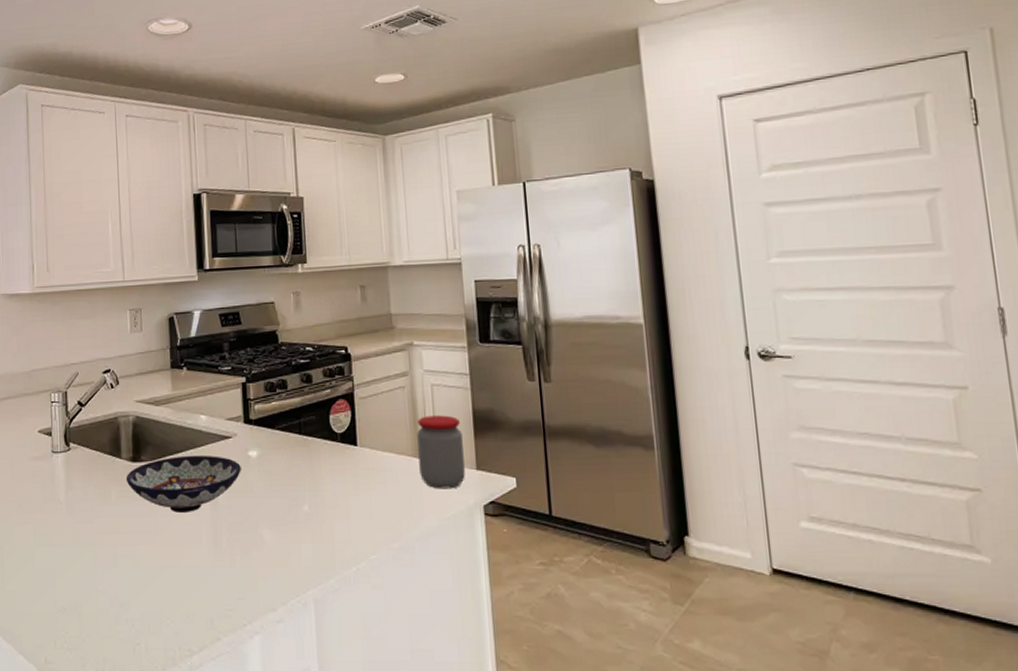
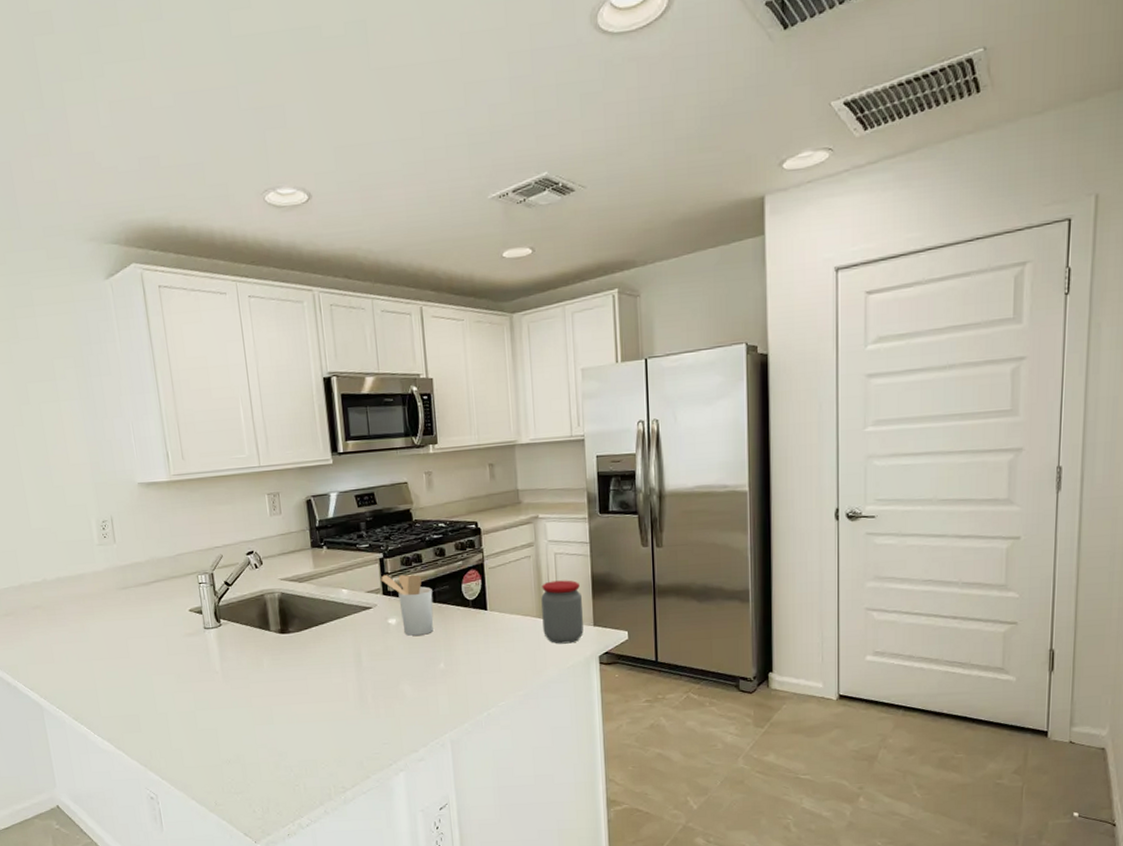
bowl: present [125,455,241,513] -> none [275,624,382,675]
utensil holder: none [242,400,298,471] -> present [380,574,434,636]

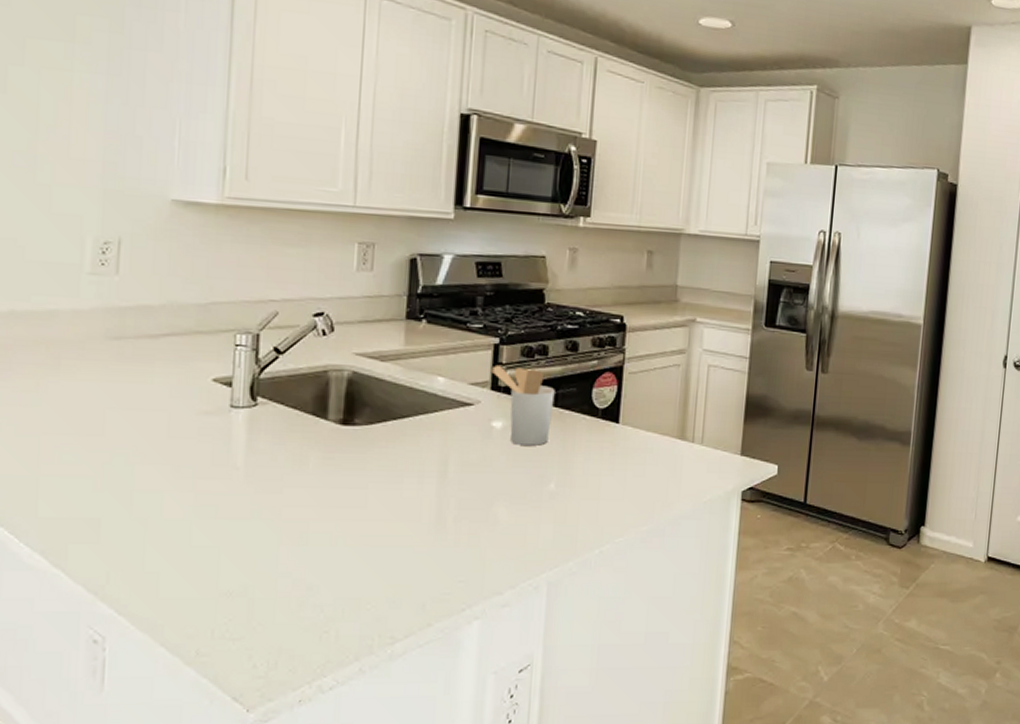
jar: present [541,580,584,644] -> none [682,397,732,473]

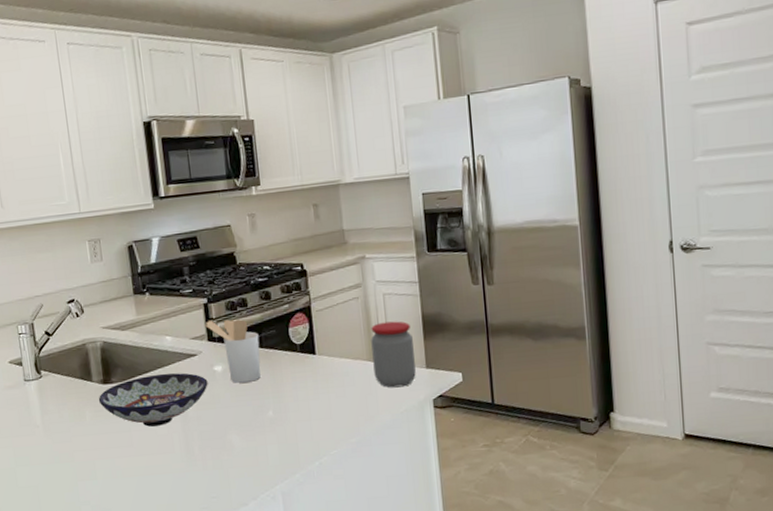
bowl: none [330,421,481,486] -> present [98,373,208,427]
jar: none [682,397,732,473] -> present [371,321,416,388]

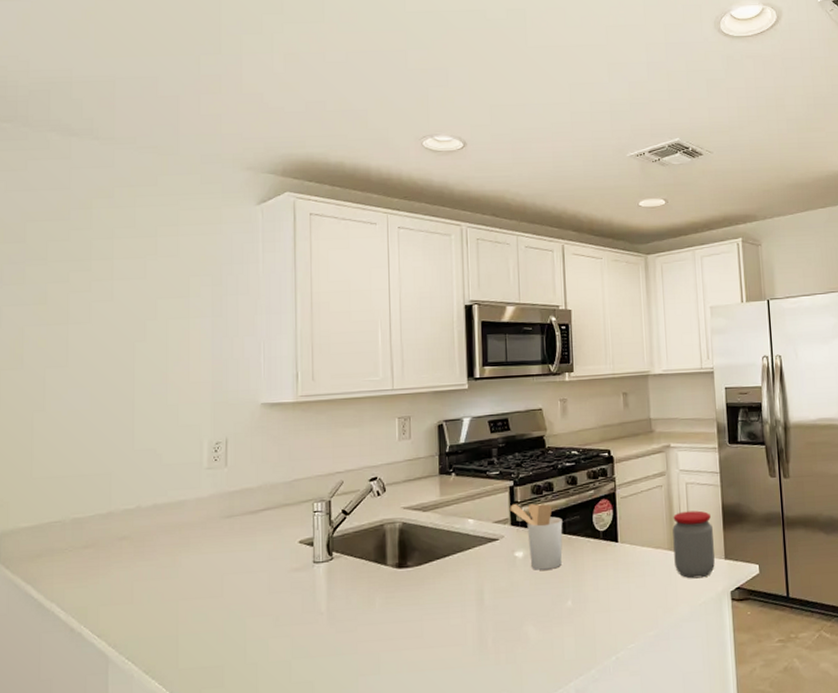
bowl: present [98,373,208,427] -> none [391,557,508,616]

